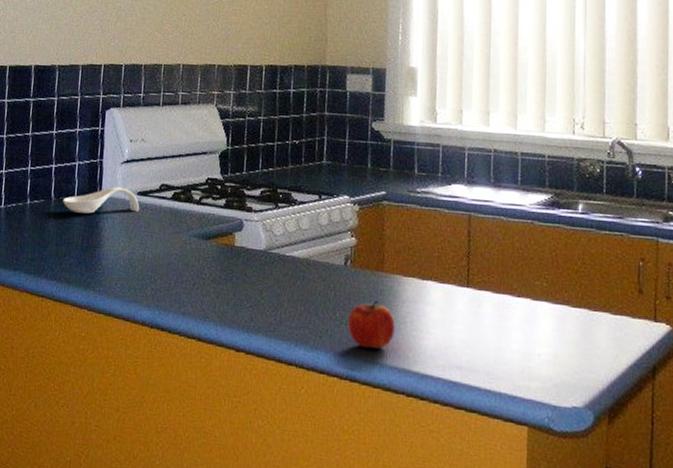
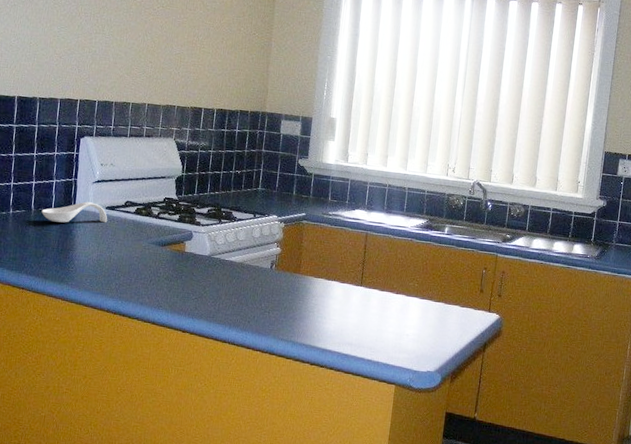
fruit: present [348,300,395,349] -> none [270,294,306,331]

